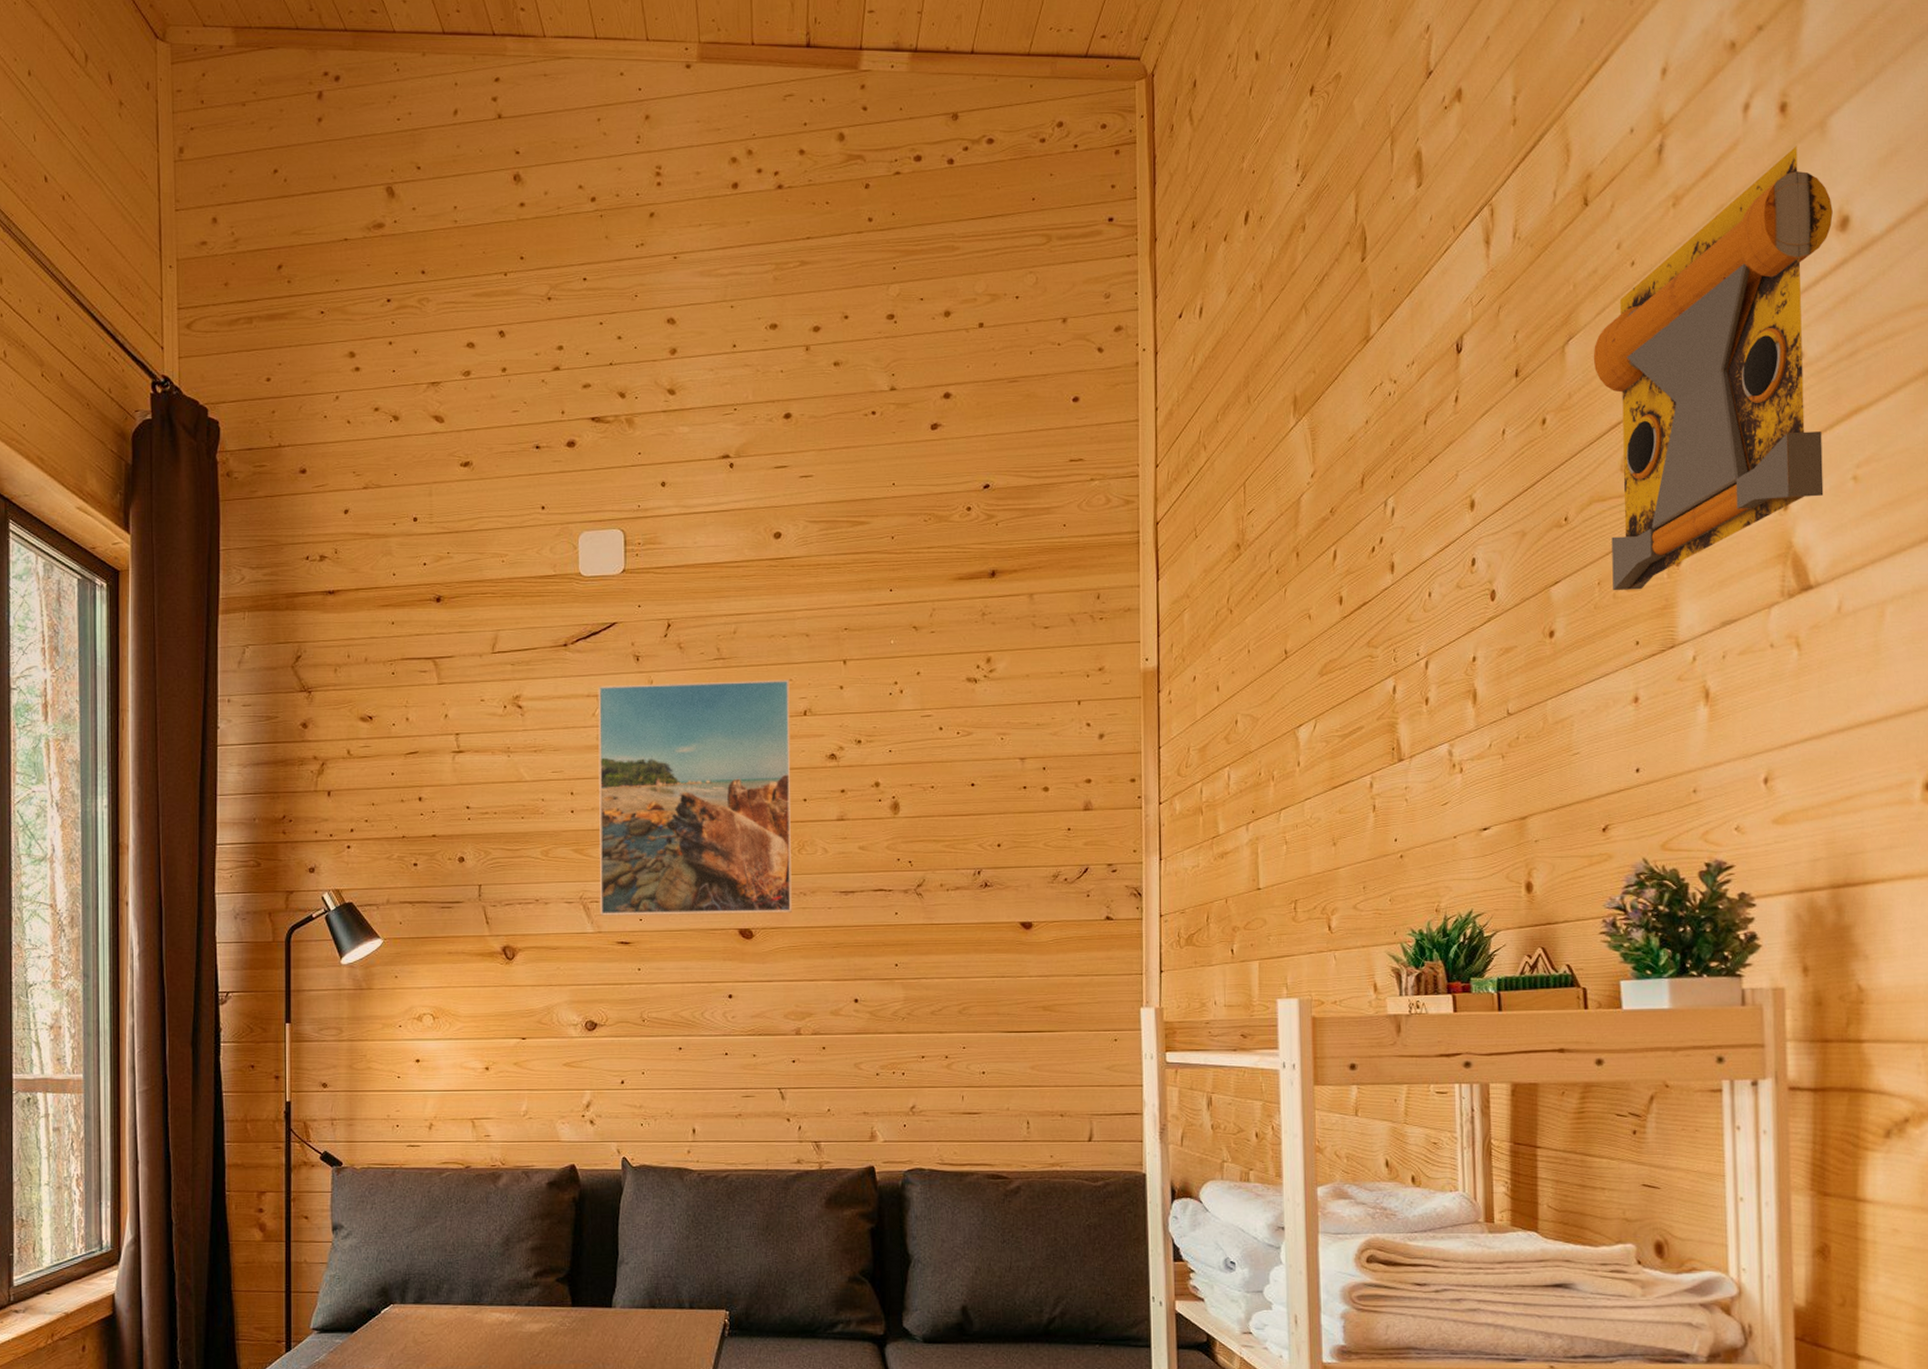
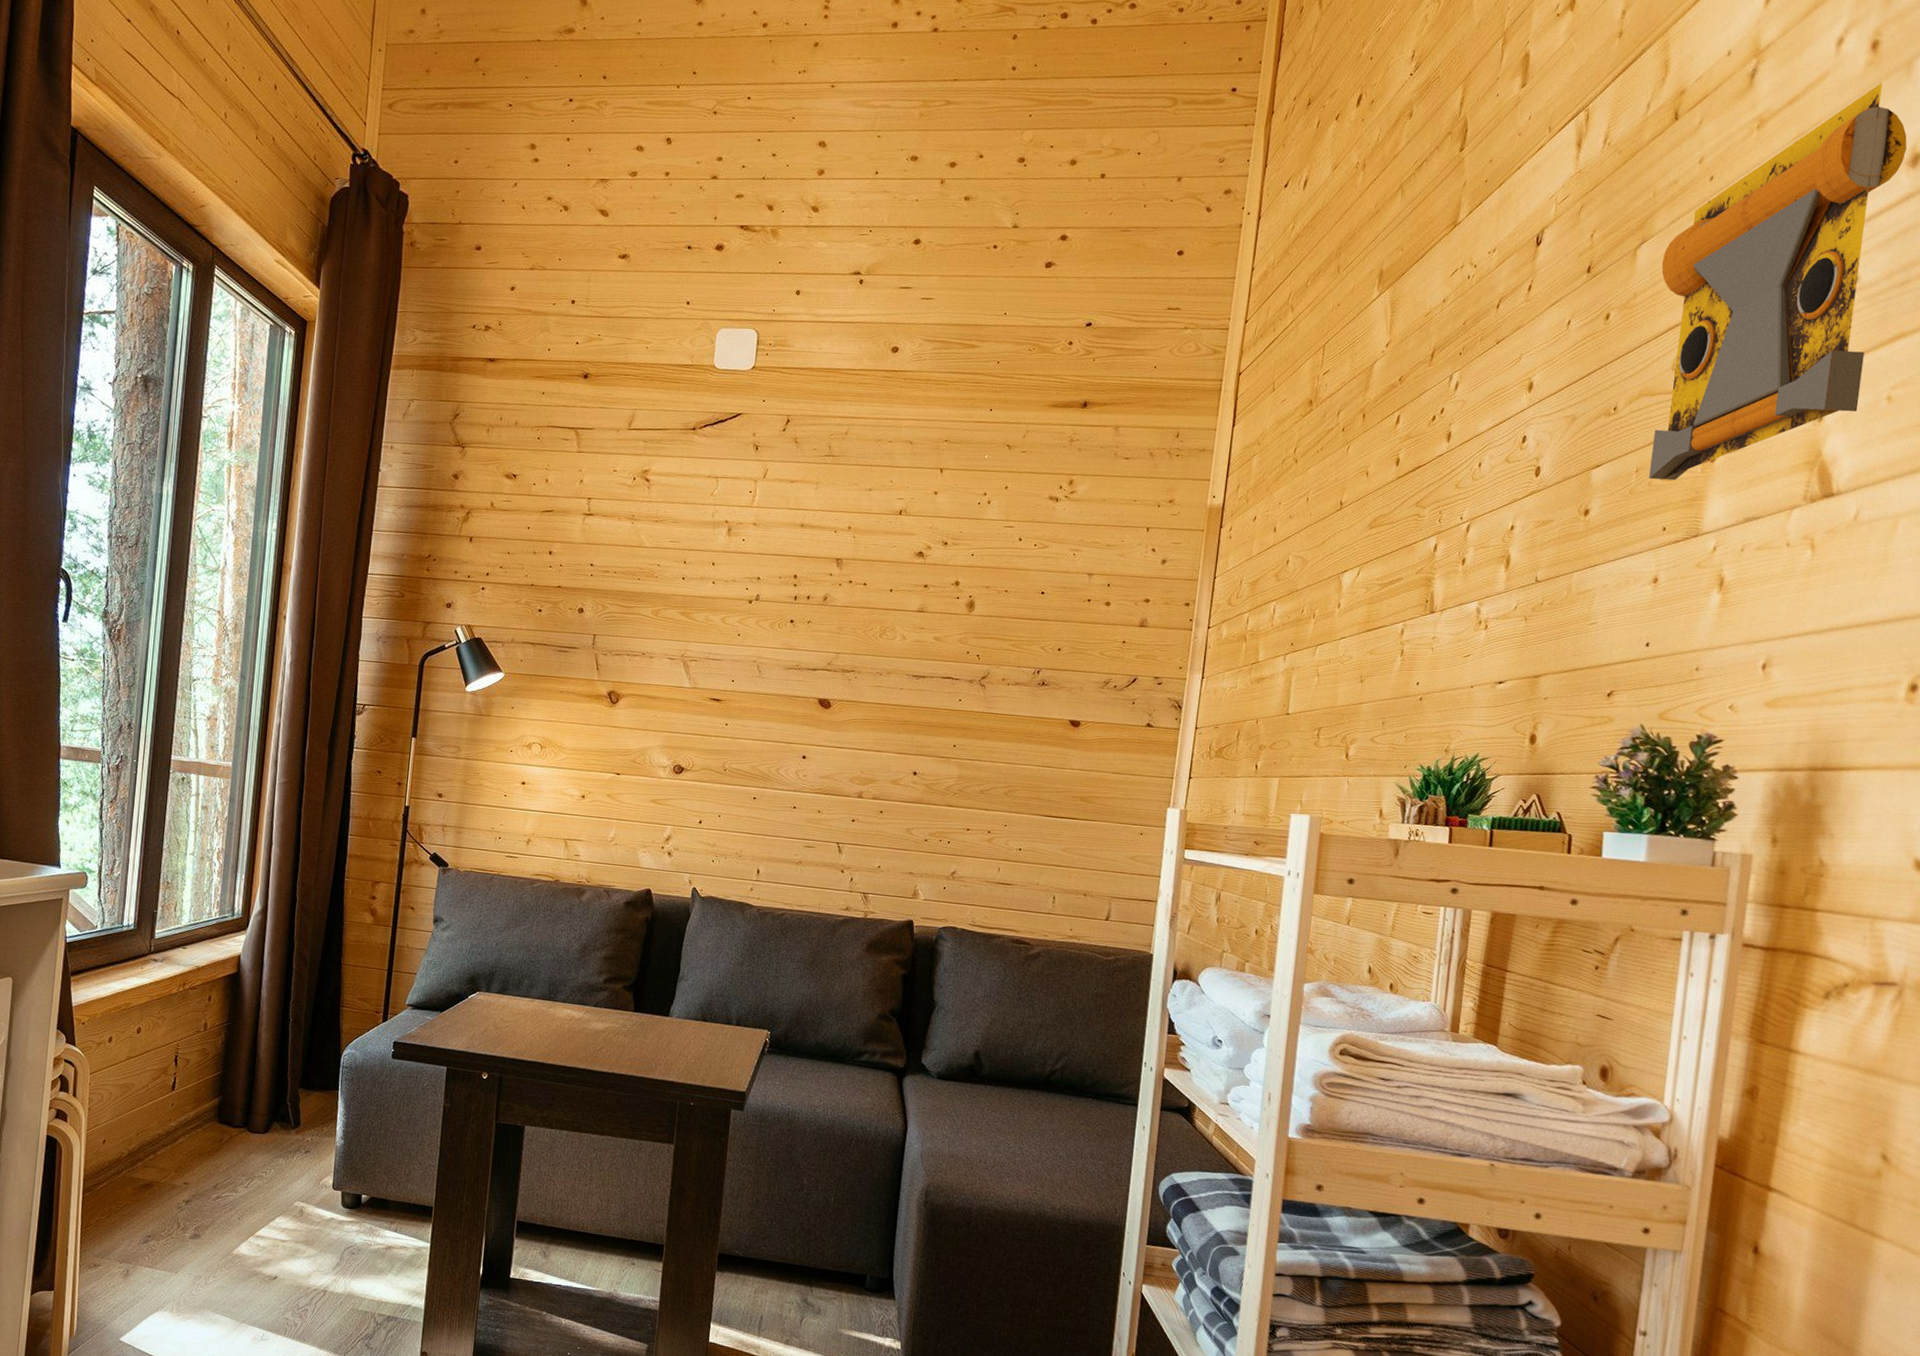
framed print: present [598,679,792,916] -> none [697,468,890,690]

